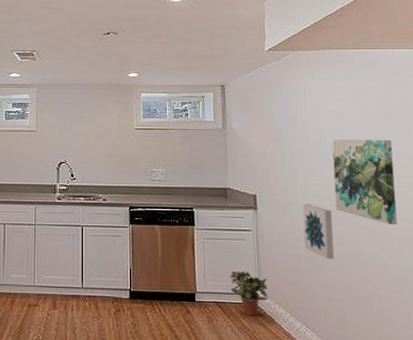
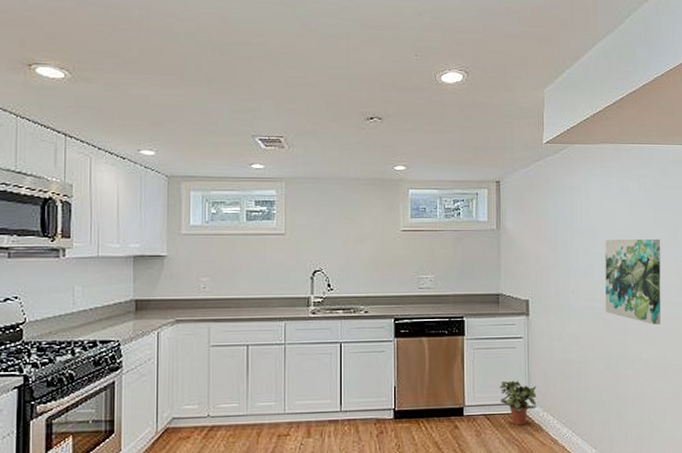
wall art: present [302,204,335,260] -> none [573,307,602,363]

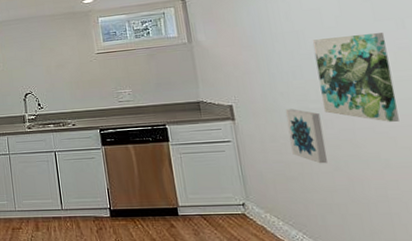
potted plant: present [499,380,537,426] -> none [212,182,257,226]
wall art: none [573,307,602,363] -> present [285,109,328,164]

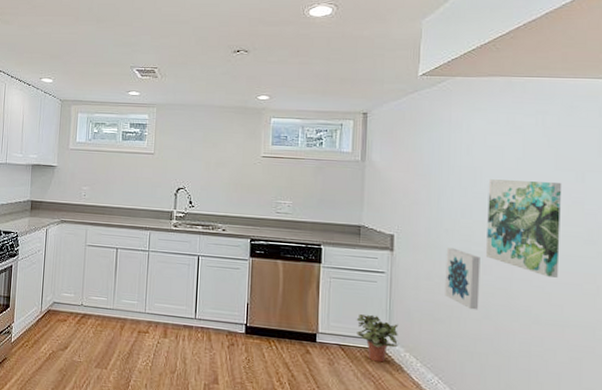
potted plant: none [212,182,257,226] -> present [356,314,399,363]

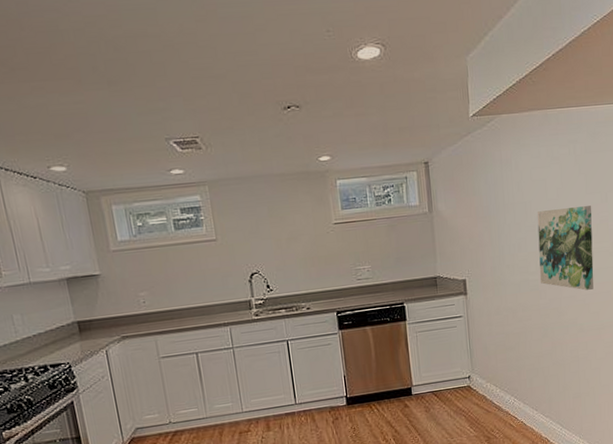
potted plant: present [356,314,399,363] -> none [443,356,480,398]
wall art: present [445,248,480,310] -> none [509,281,539,333]

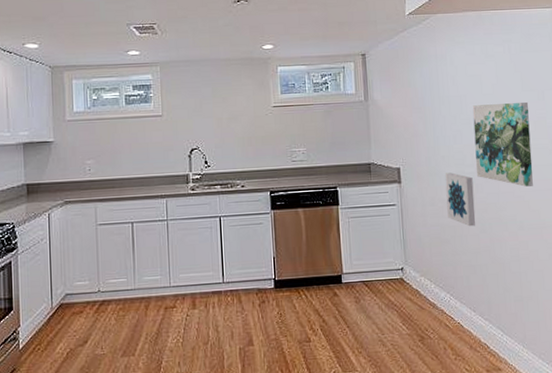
wall art: none [509,281,539,333] -> present [445,172,476,227]

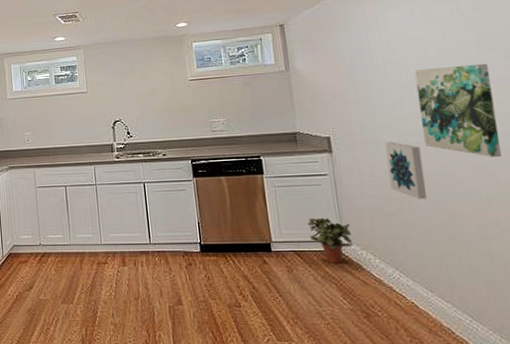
potted plant: none [375,246,414,291] -> present [307,217,353,263]

